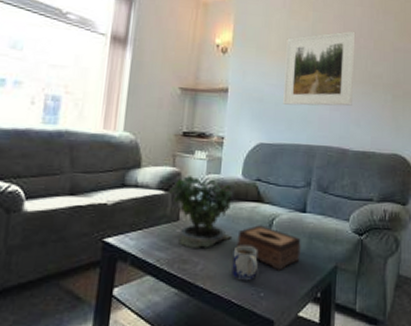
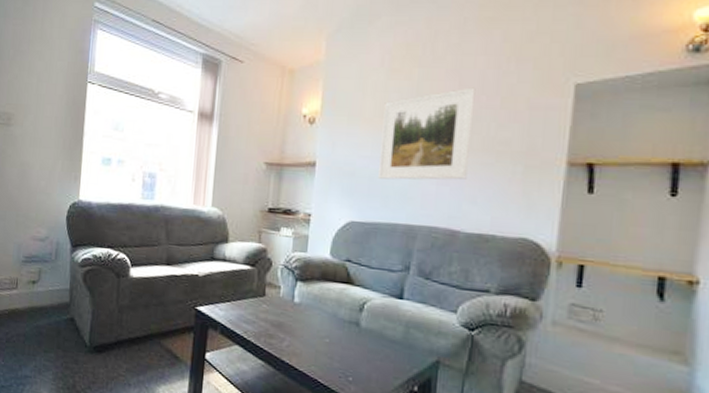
potted plant: present [169,172,233,248] -> none [255,250,320,326]
mug: present [232,245,258,281] -> none [318,326,347,364]
tissue box: present [236,225,301,270] -> none [323,307,396,357]

